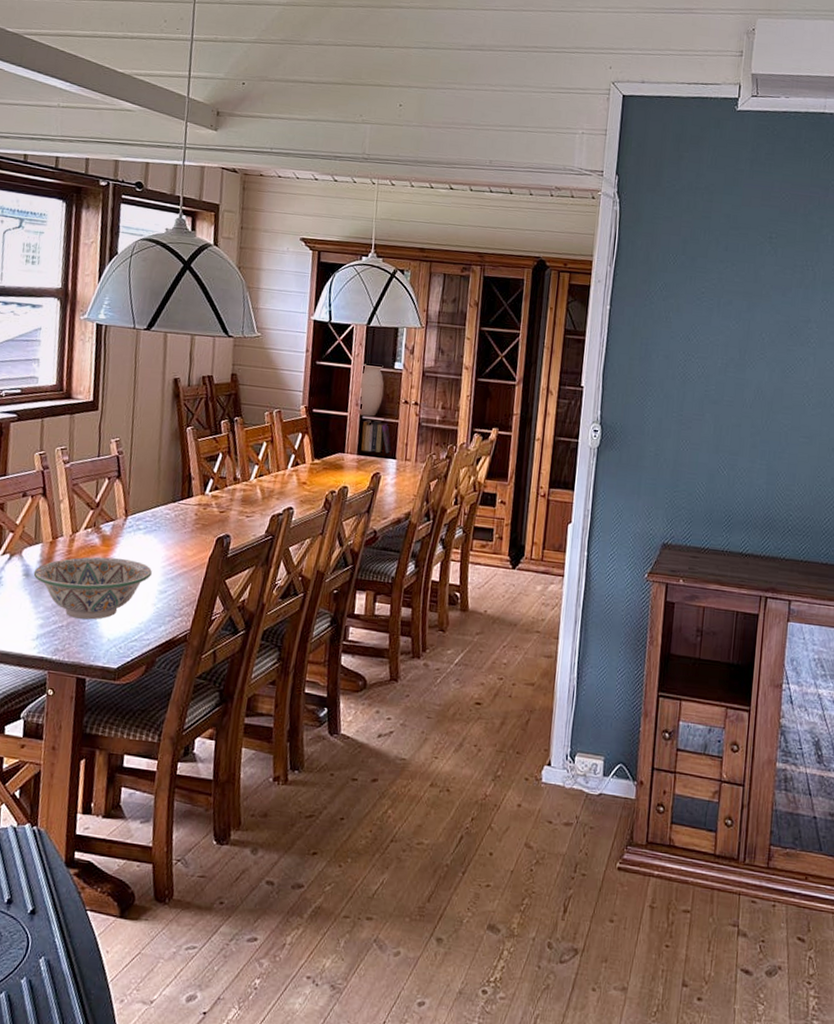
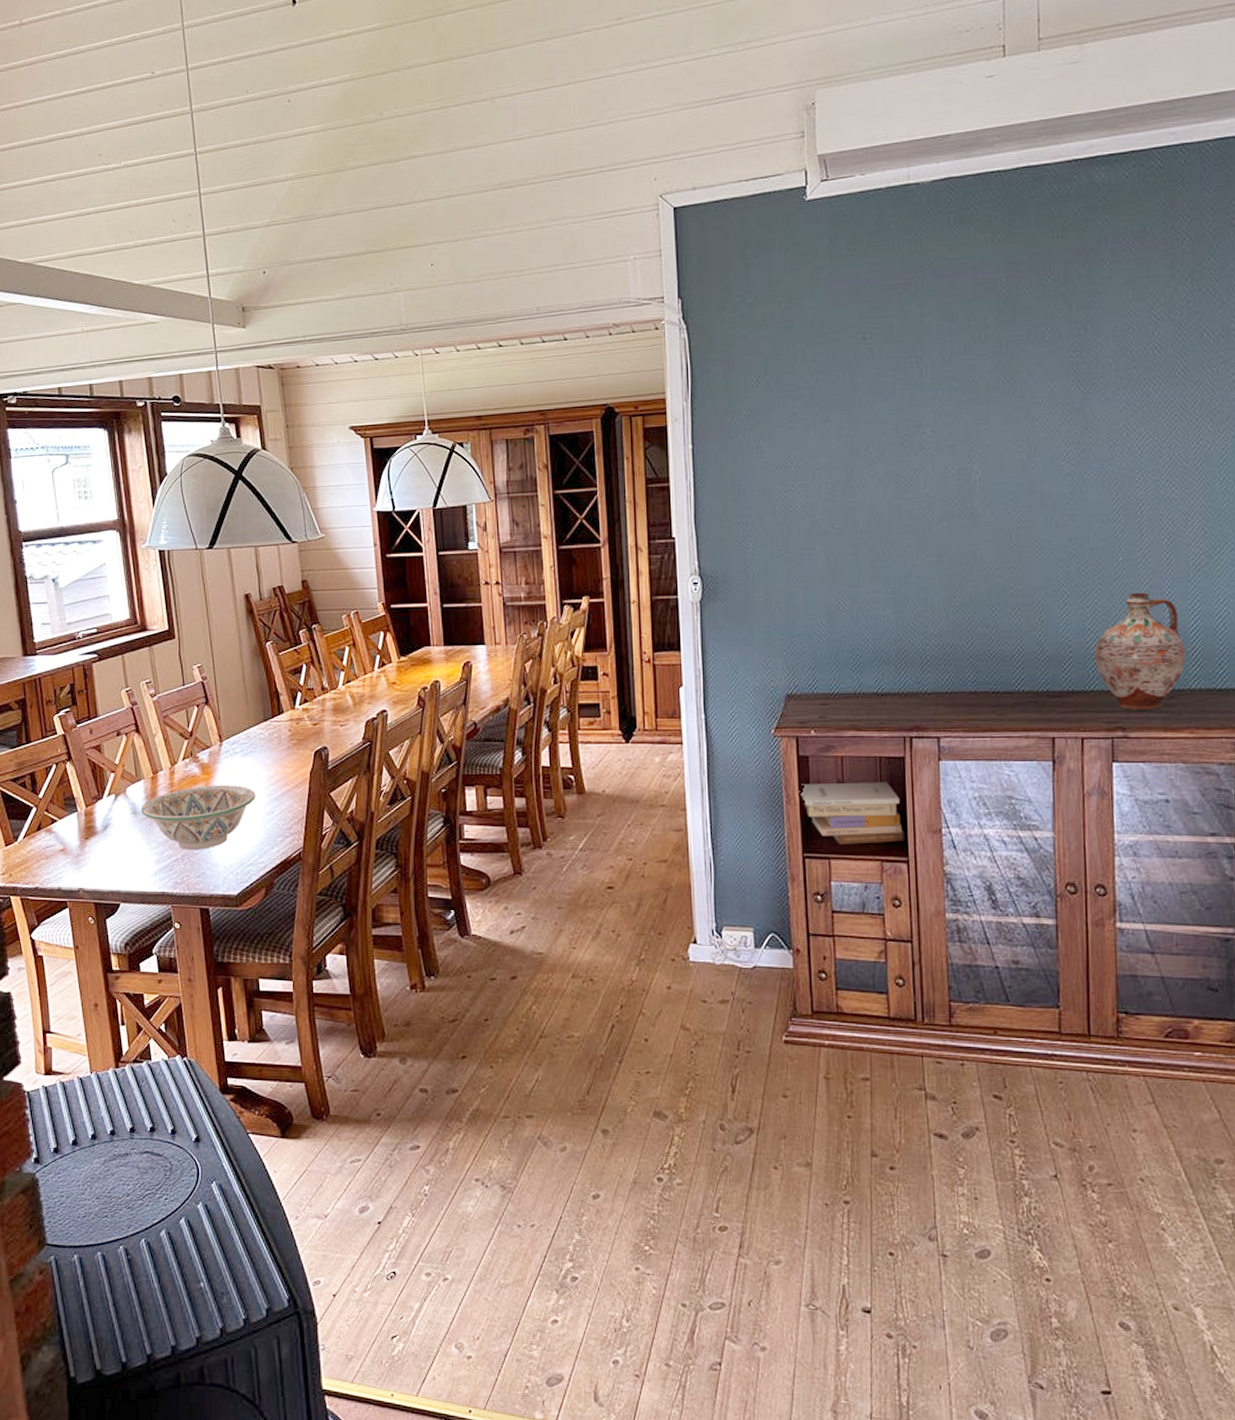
decorative vase: present [356,363,384,417] -> none [433,548,462,604]
books: present [361,419,392,453] -> none [445,606,479,642]
books: none [662,627,750,692] -> present [799,781,905,845]

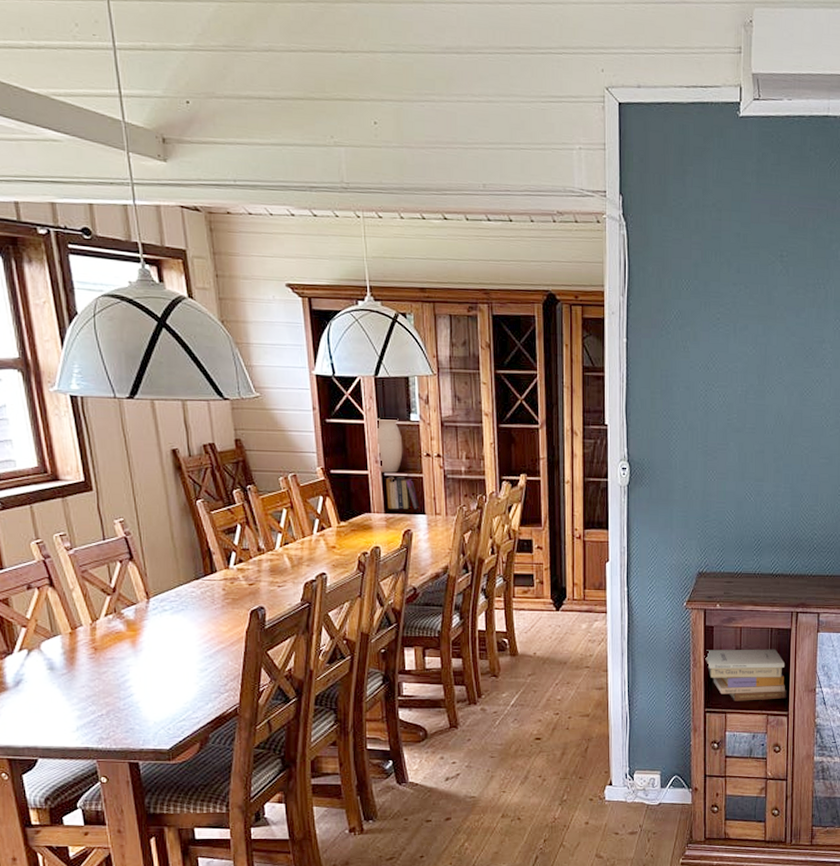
decorative bowl: present [141,785,256,850] -> none [58,642,188,706]
decorative vase: none [433,548,462,604] -> present [375,418,403,473]
books: none [445,606,479,642] -> present [386,475,419,510]

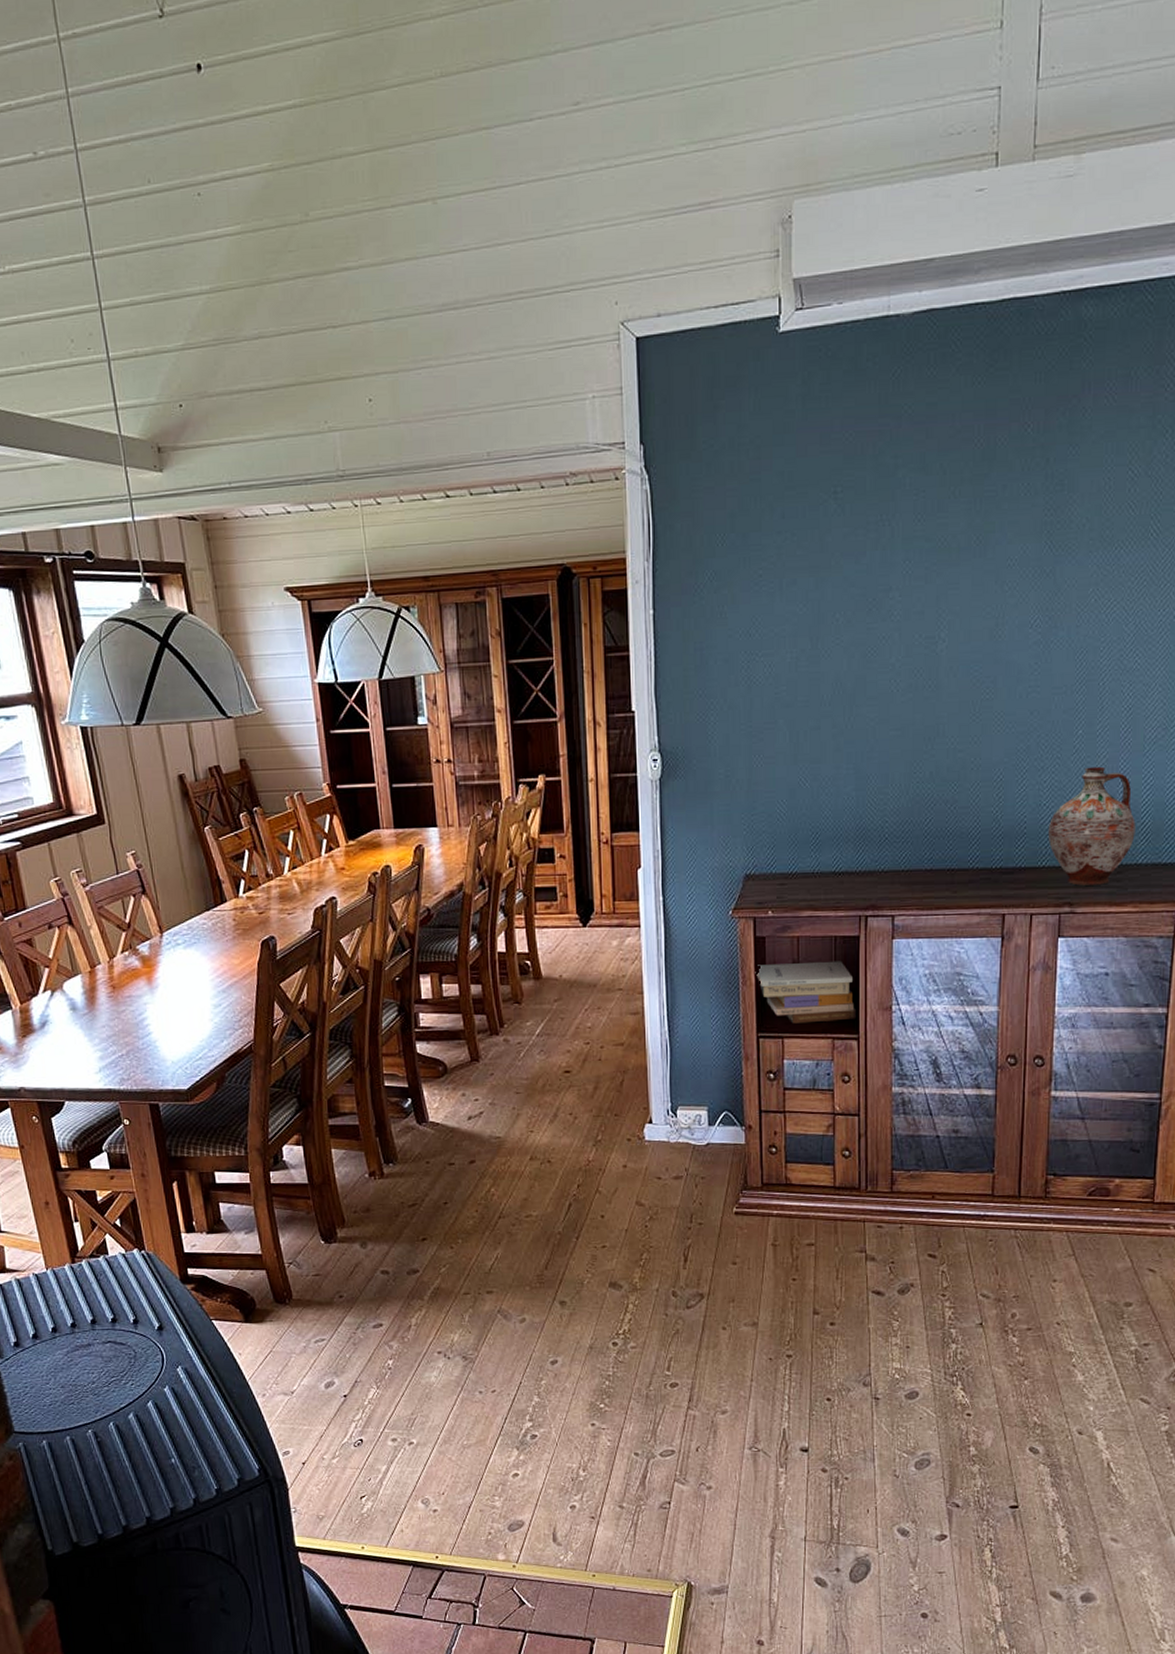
decorative vase: present [375,418,403,473] -> none [380,723,411,784]
books: present [386,475,419,510] -> none [394,786,430,824]

